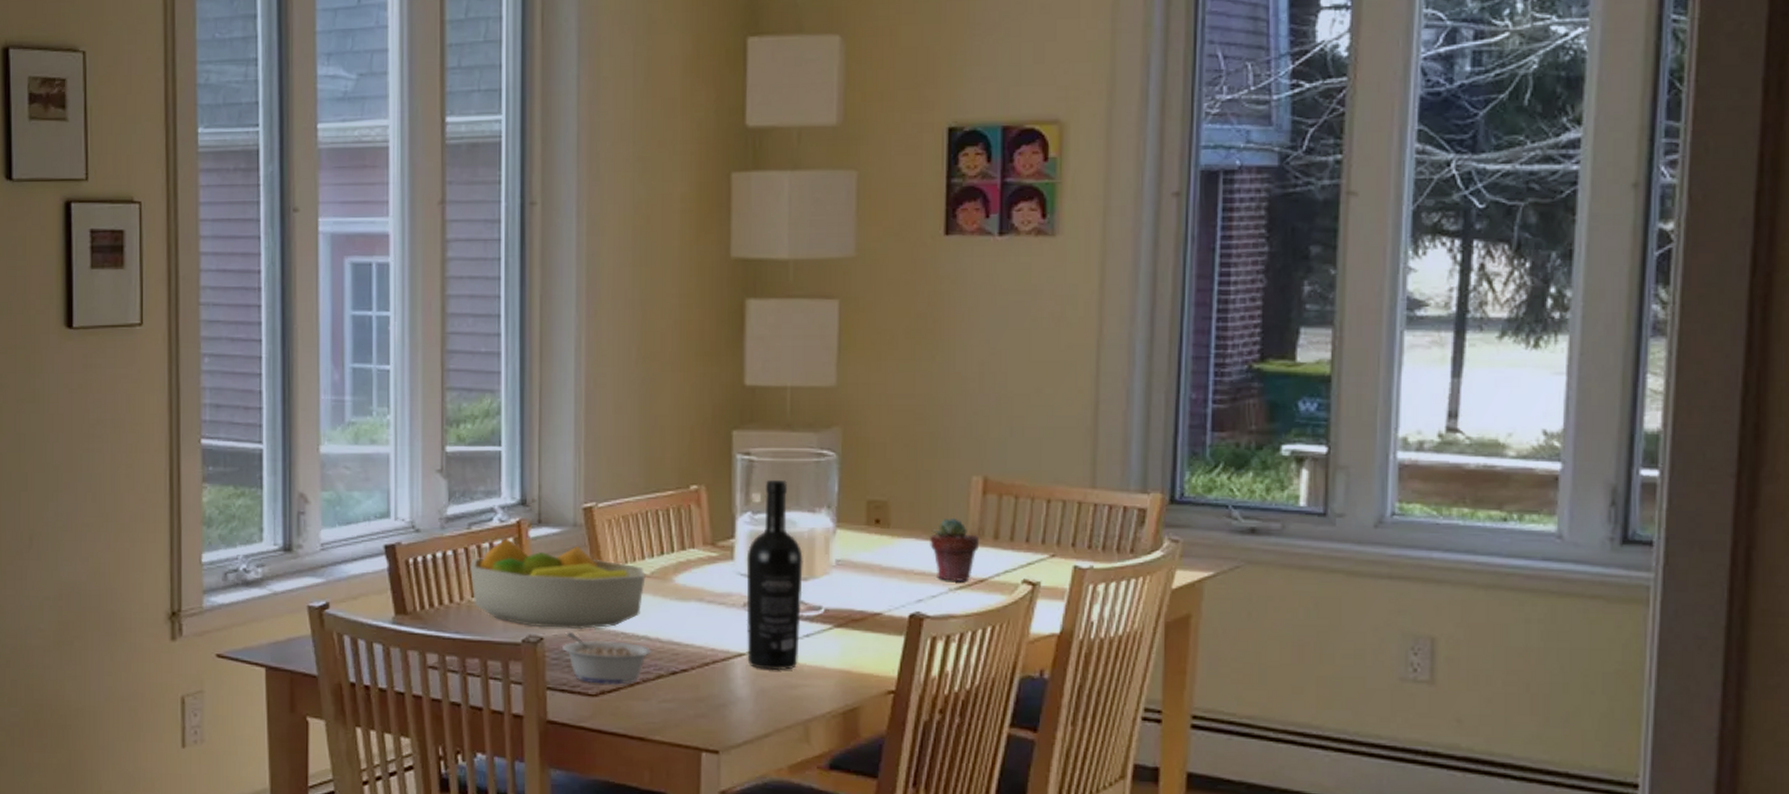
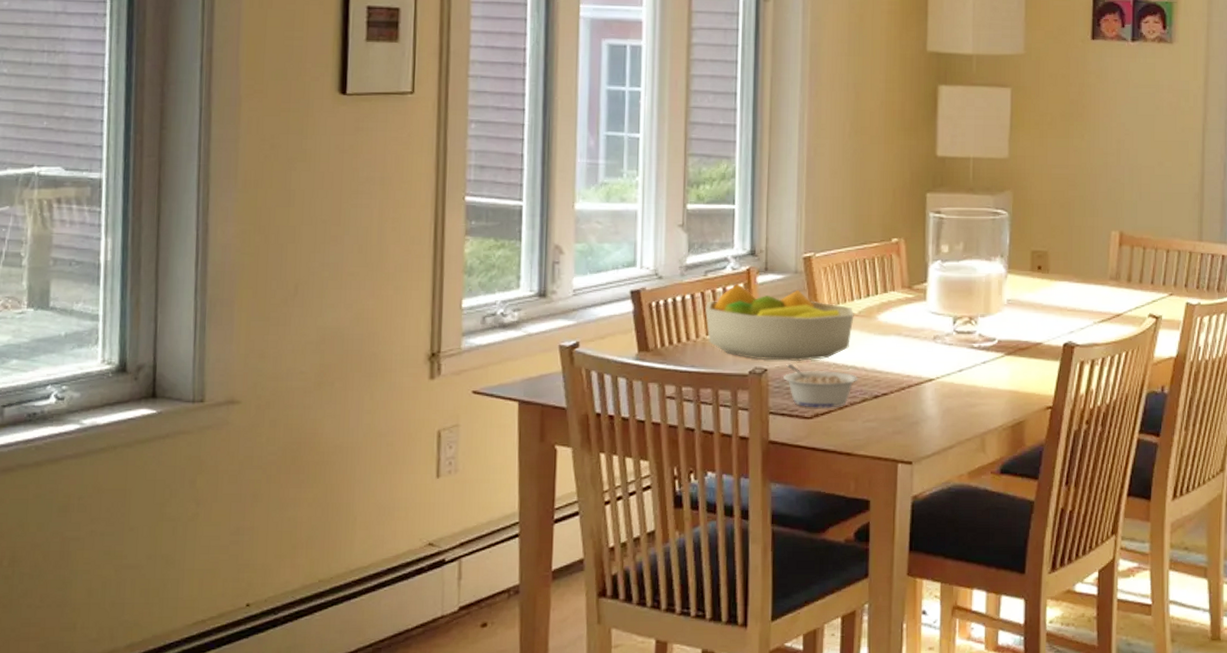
wine bottle: present [746,480,803,671] -> none [935,234,981,393]
potted succulent: present [929,517,980,583] -> none [1078,264,1117,317]

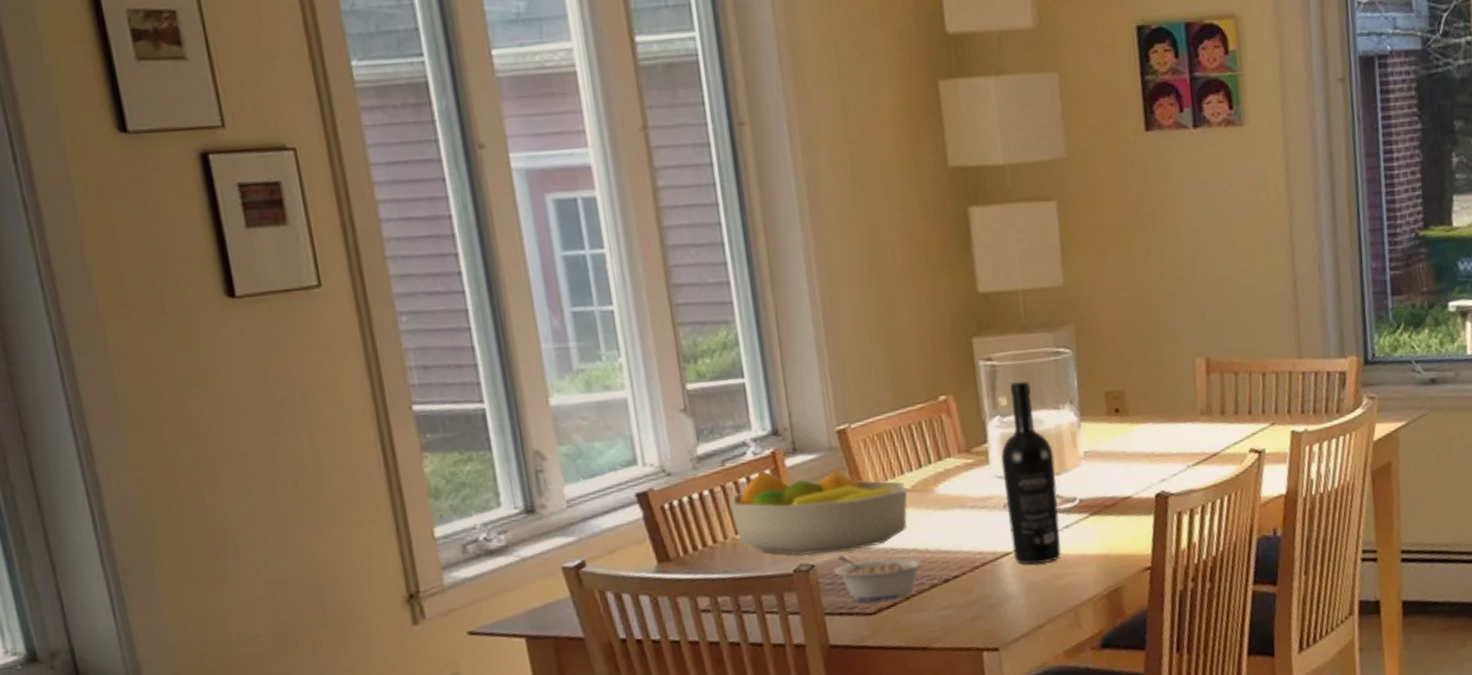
wine bottle: none [935,234,981,393] -> present [1001,381,1061,565]

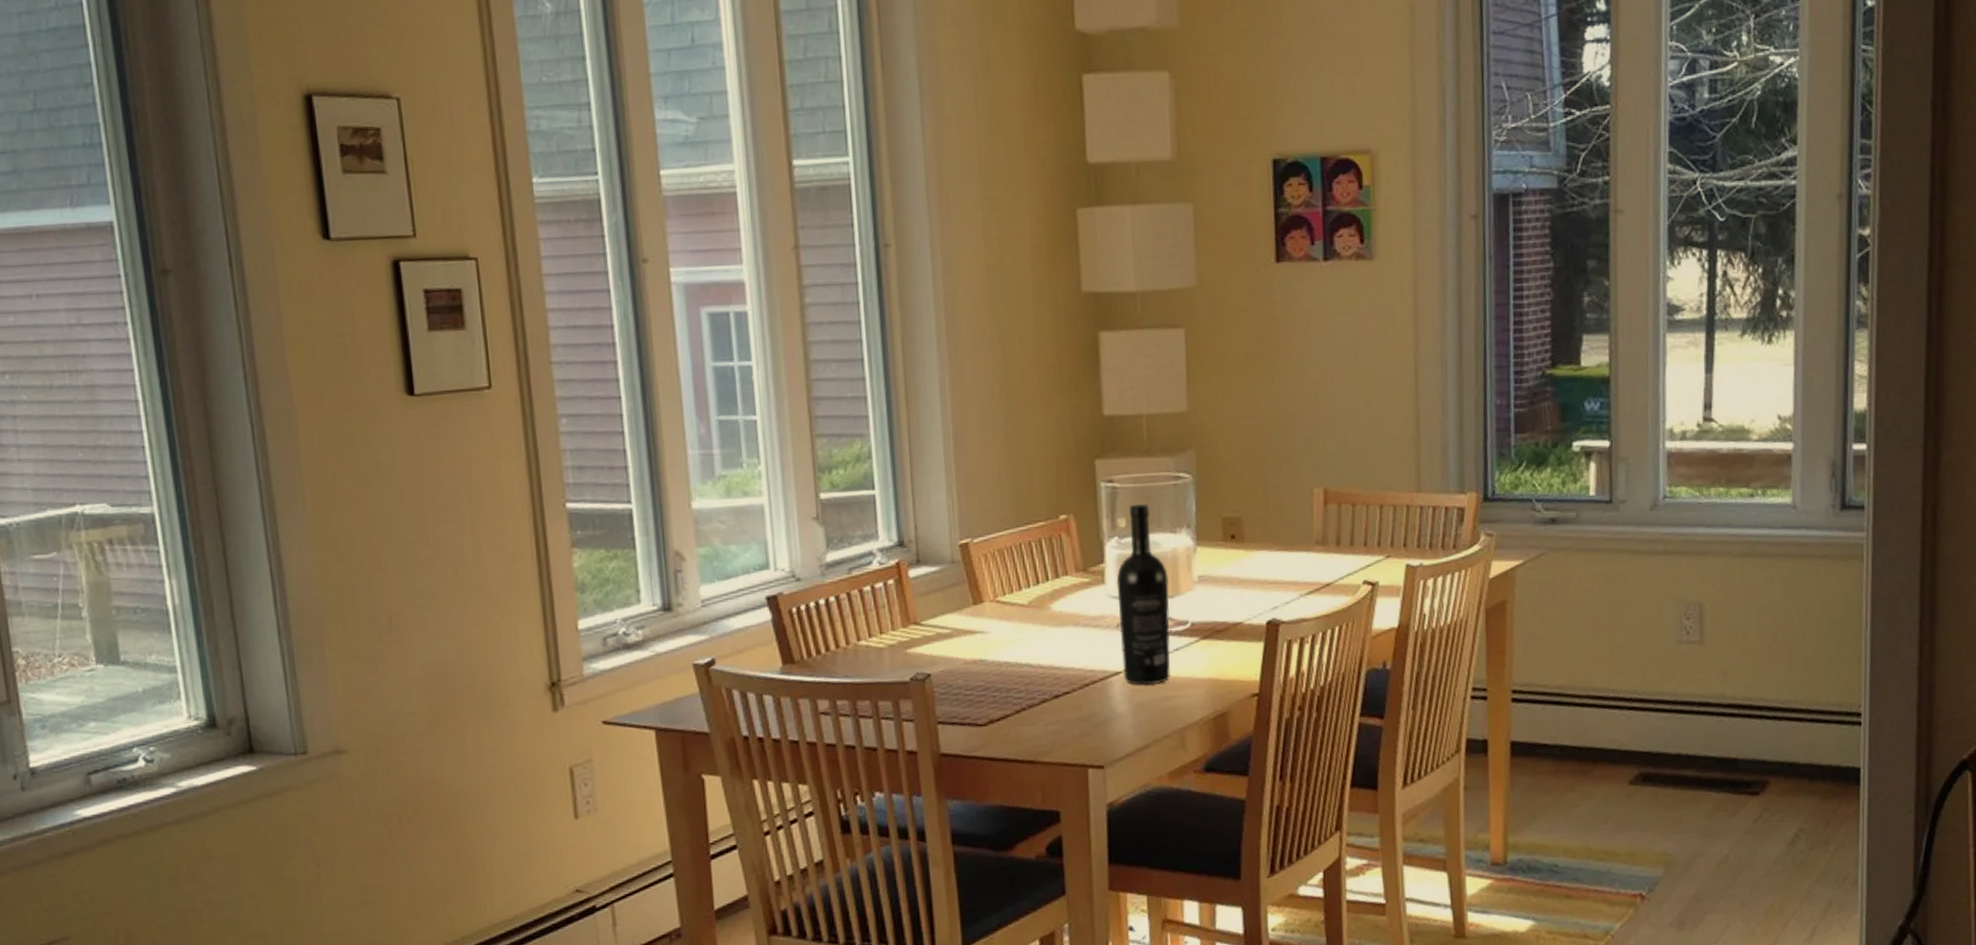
fruit bowl: present [728,470,908,555] -> none [852,580,1024,665]
legume: present [835,555,923,603] -> none [950,666,1035,714]

